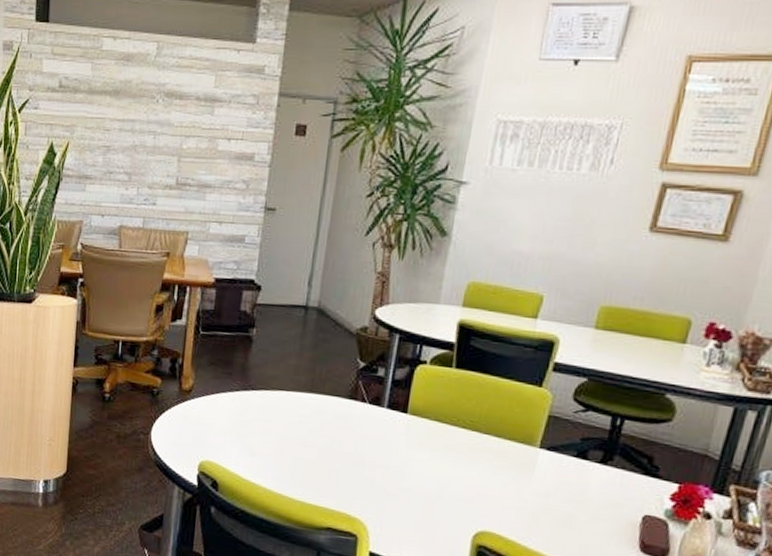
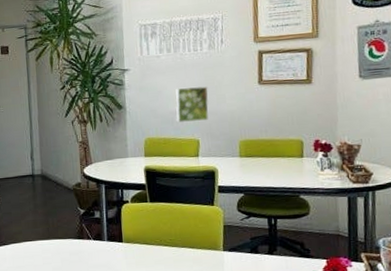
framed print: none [517,219,575,270] -> present [175,86,209,123]

